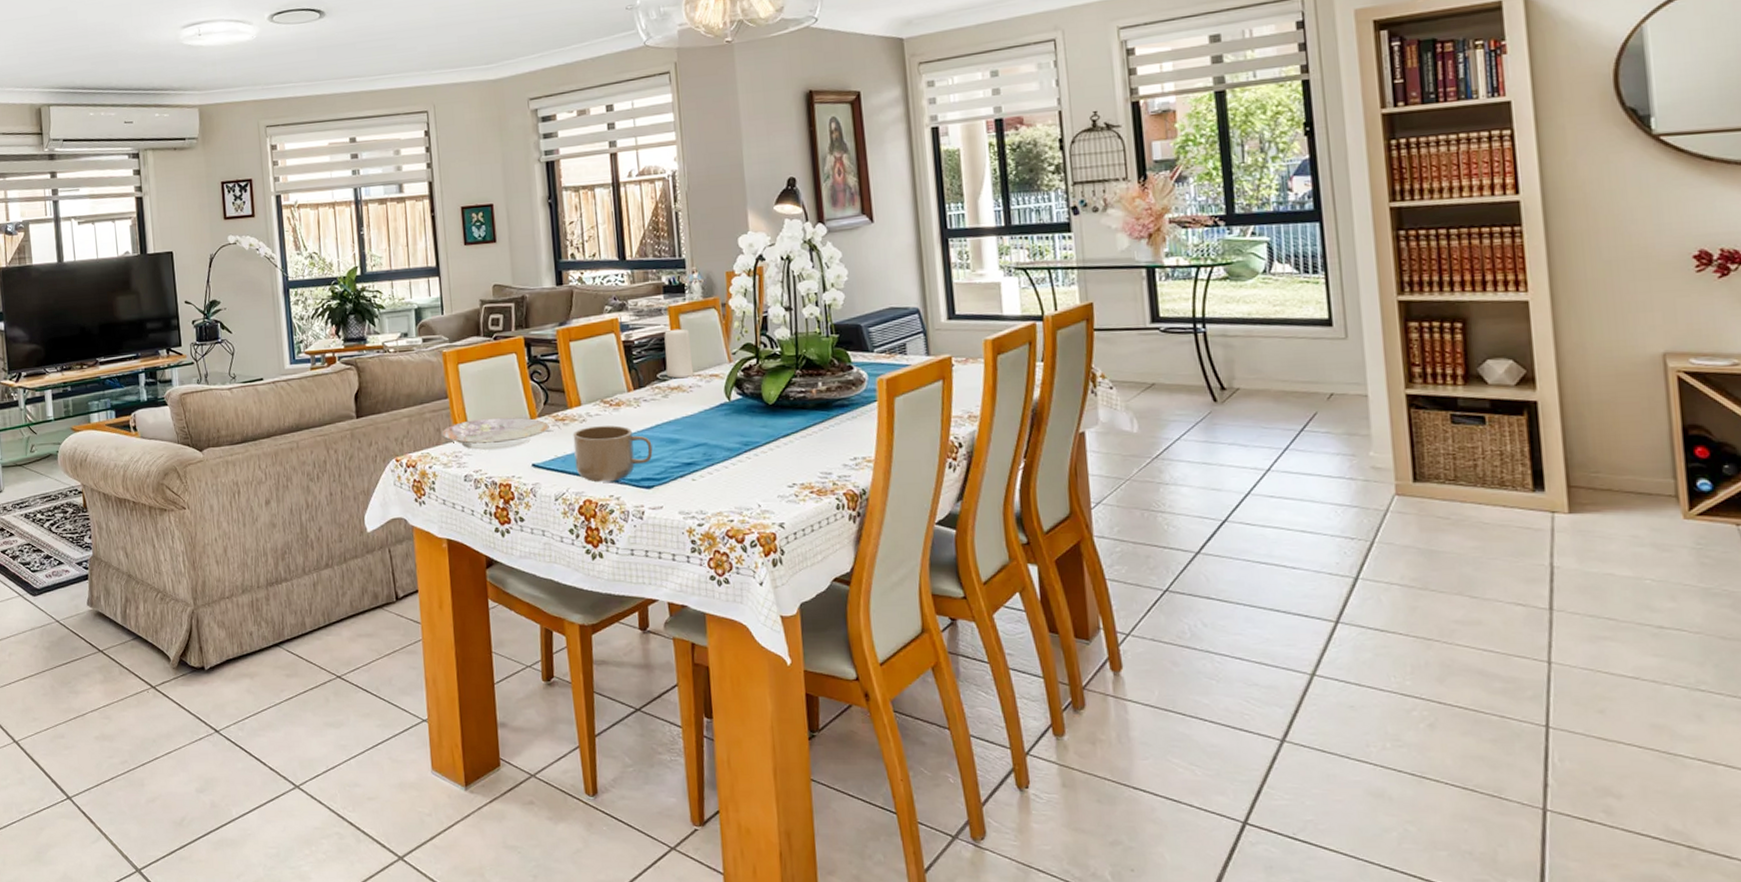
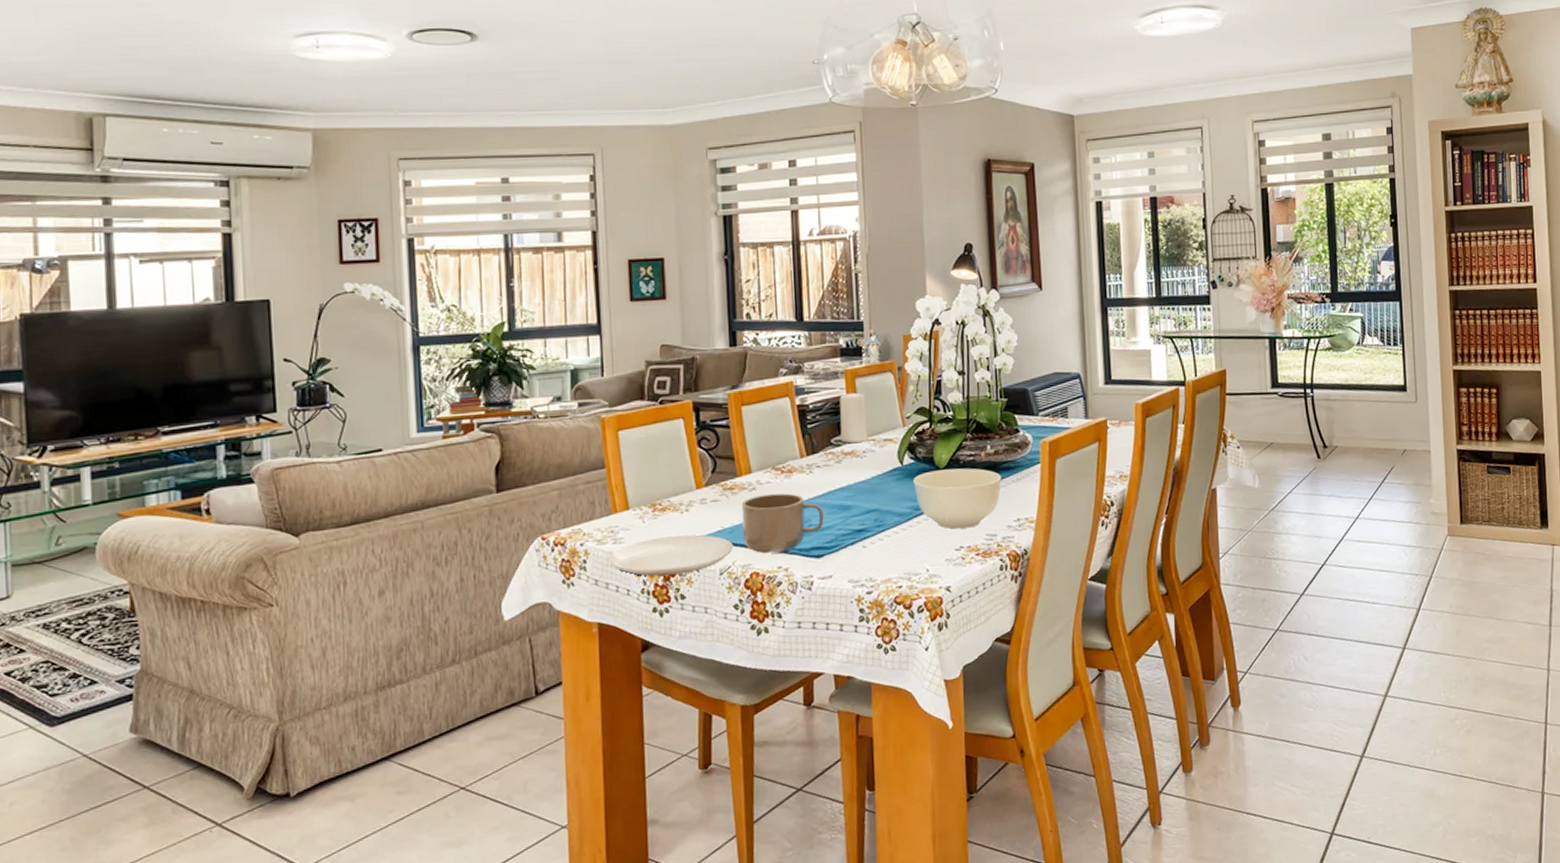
books: none [315,323,353,349] -> present [449,385,496,415]
plate: present [441,417,550,451] -> none [595,487,717,524]
plate: none [454,462,567,499] -> present [608,534,734,577]
bowl: none [741,404,835,466] -> present [913,468,1002,529]

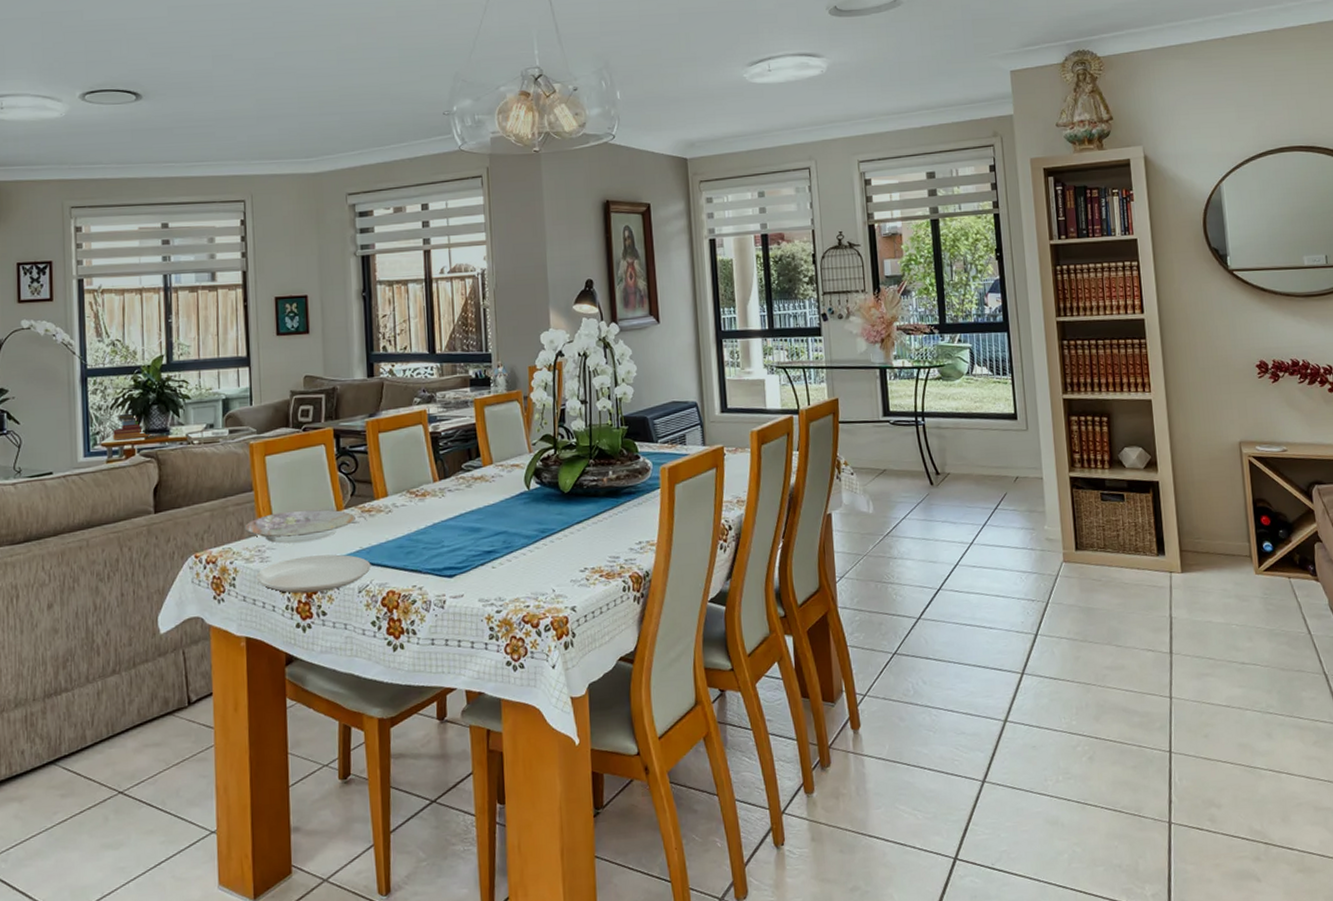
plate: none [595,487,717,524] -> present [244,509,356,544]
cup: present [741,493,824,554] -> none [378,515,456,573]
candle: present [839,392,868,444] -> none [469,420,497,469]
bowl: present [913,468,1002,529] -> none [539,492,623,551]

